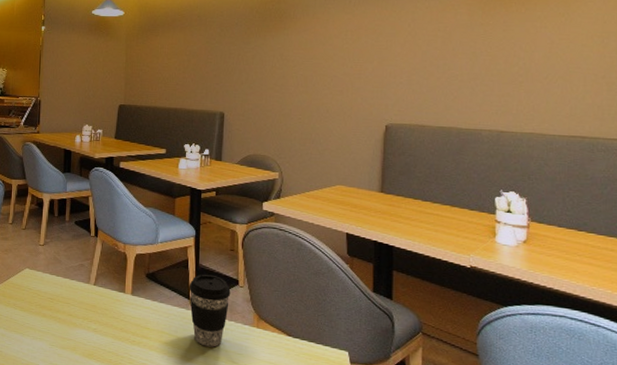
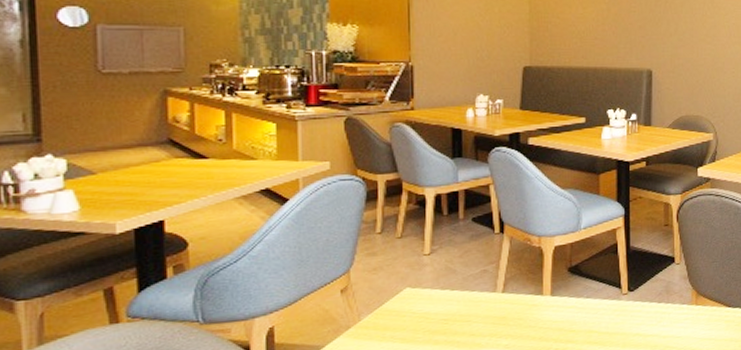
coffee cup: present [189,274,231,347] -> none [619,256,667,337]

